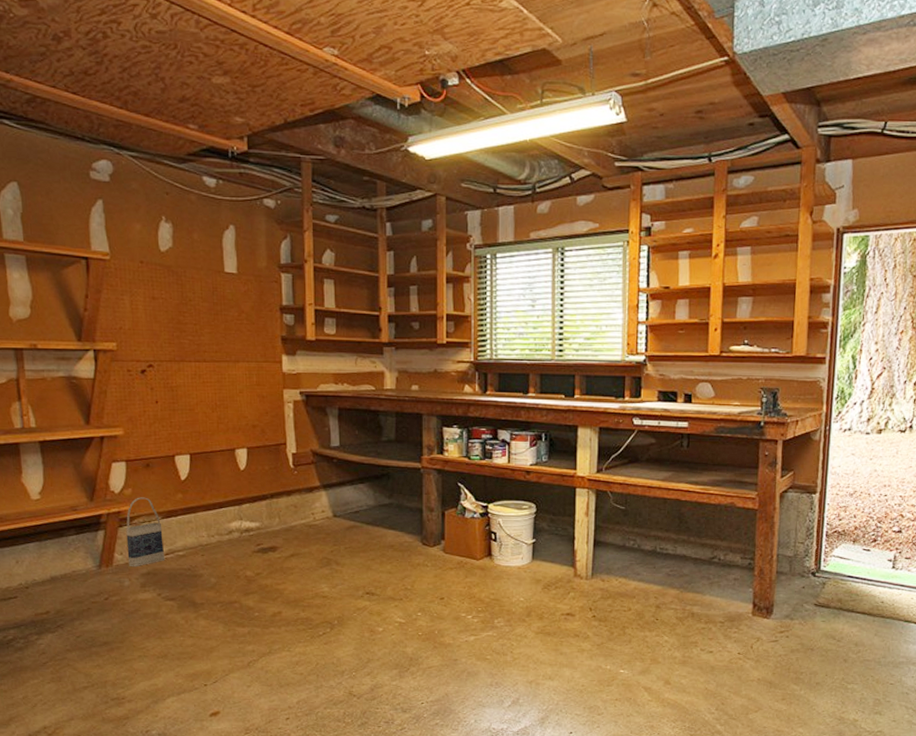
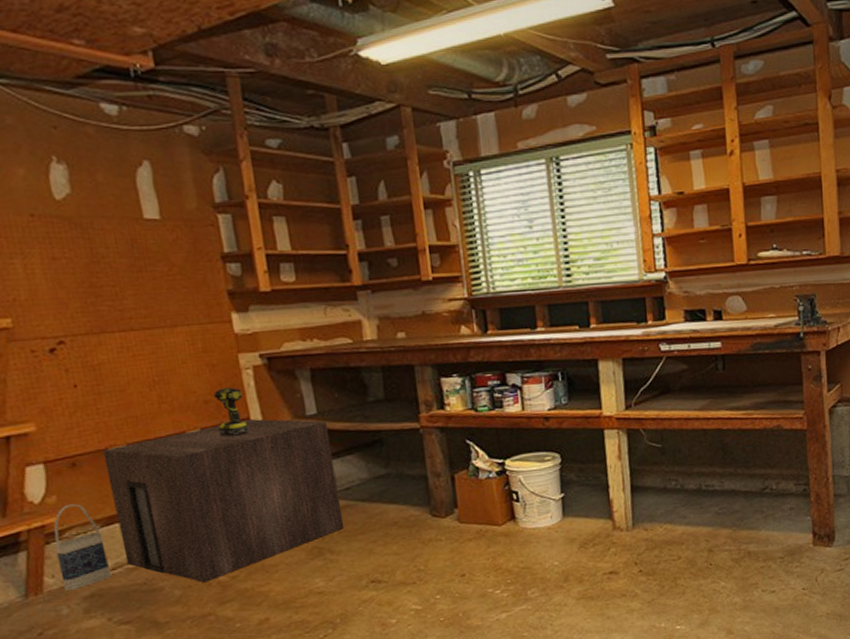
storage cabinet: none [171,444,350,575] -> present [102,418,345,583]
power drill: none [261,416,284,457] -> present [214,387,249,437]

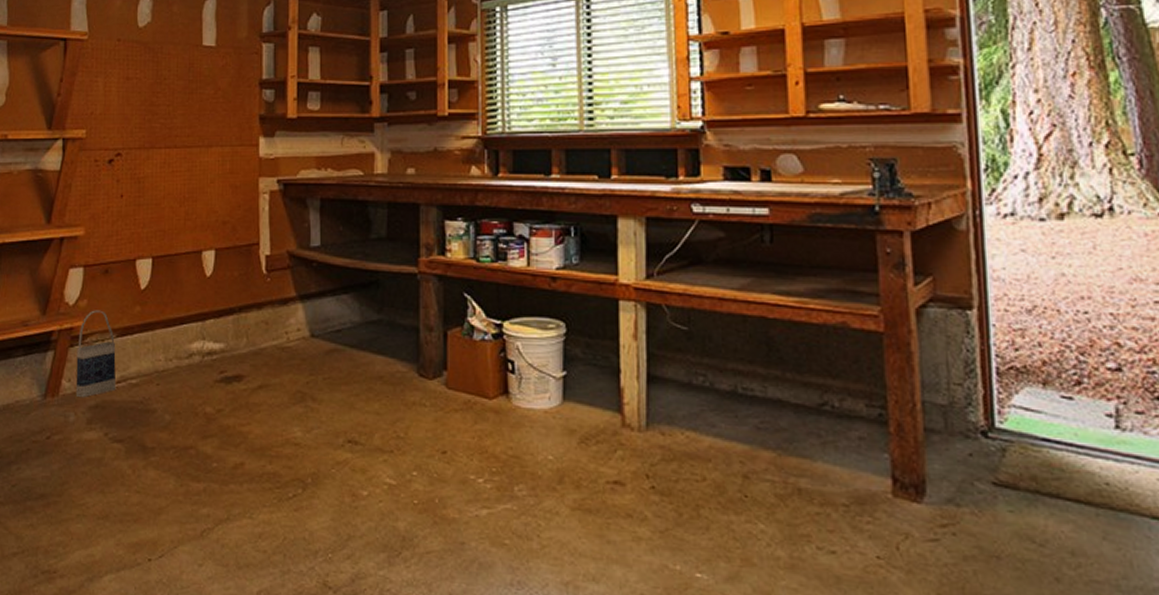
storage cabinet: present [102,418,345,583] -> none [130,243,330,412]
power drill: present [214,387,249,437] -> none [230,210,257,260]

